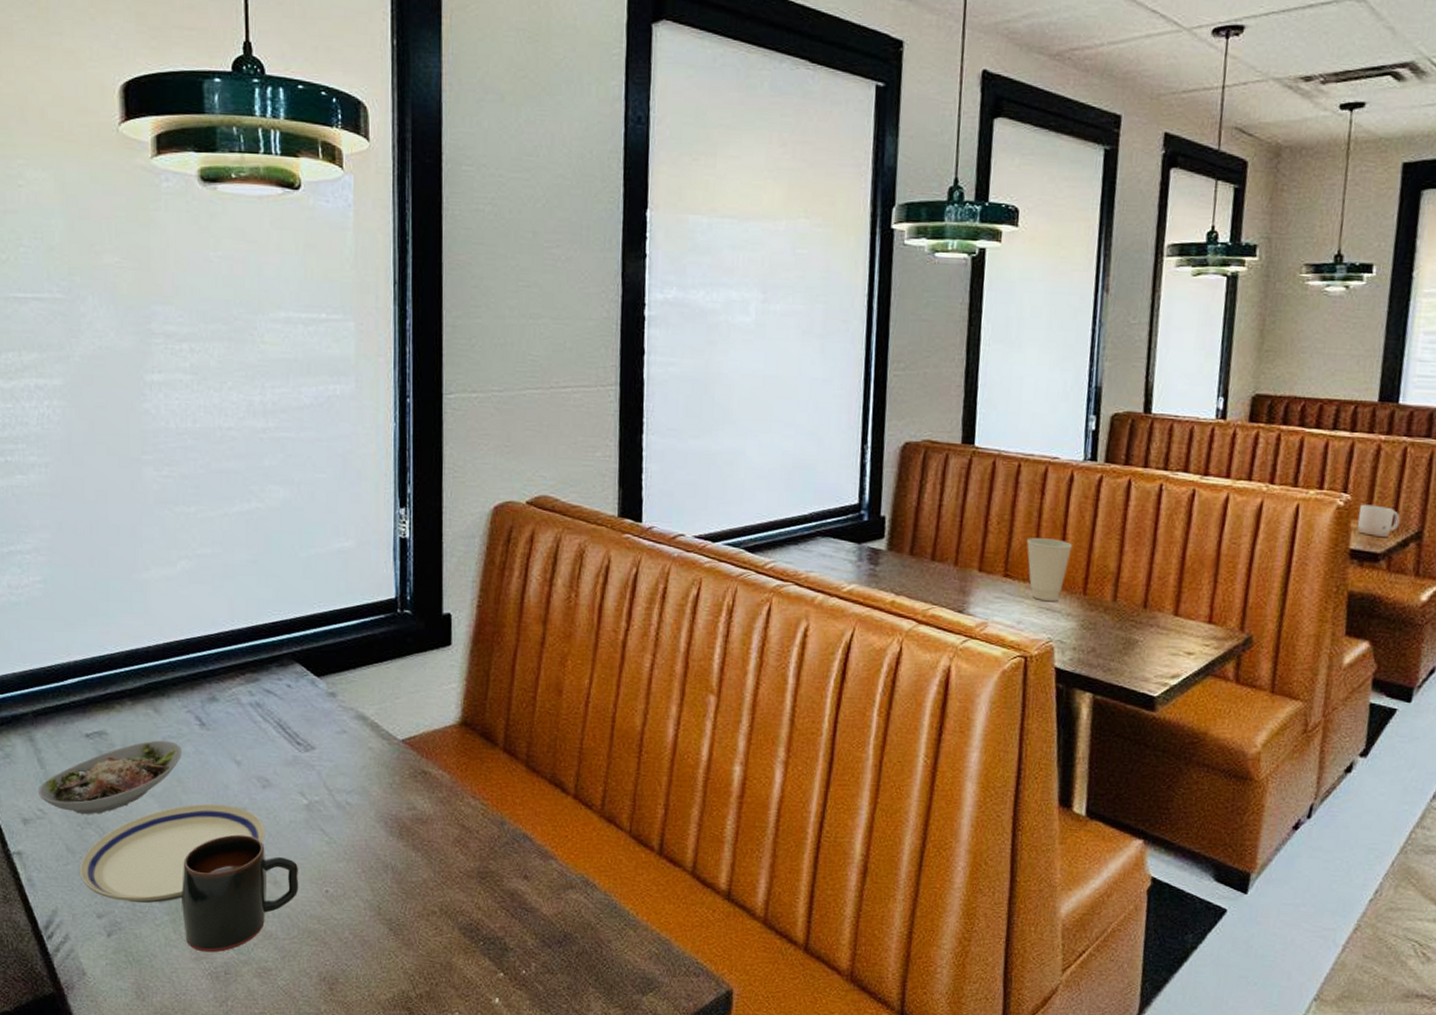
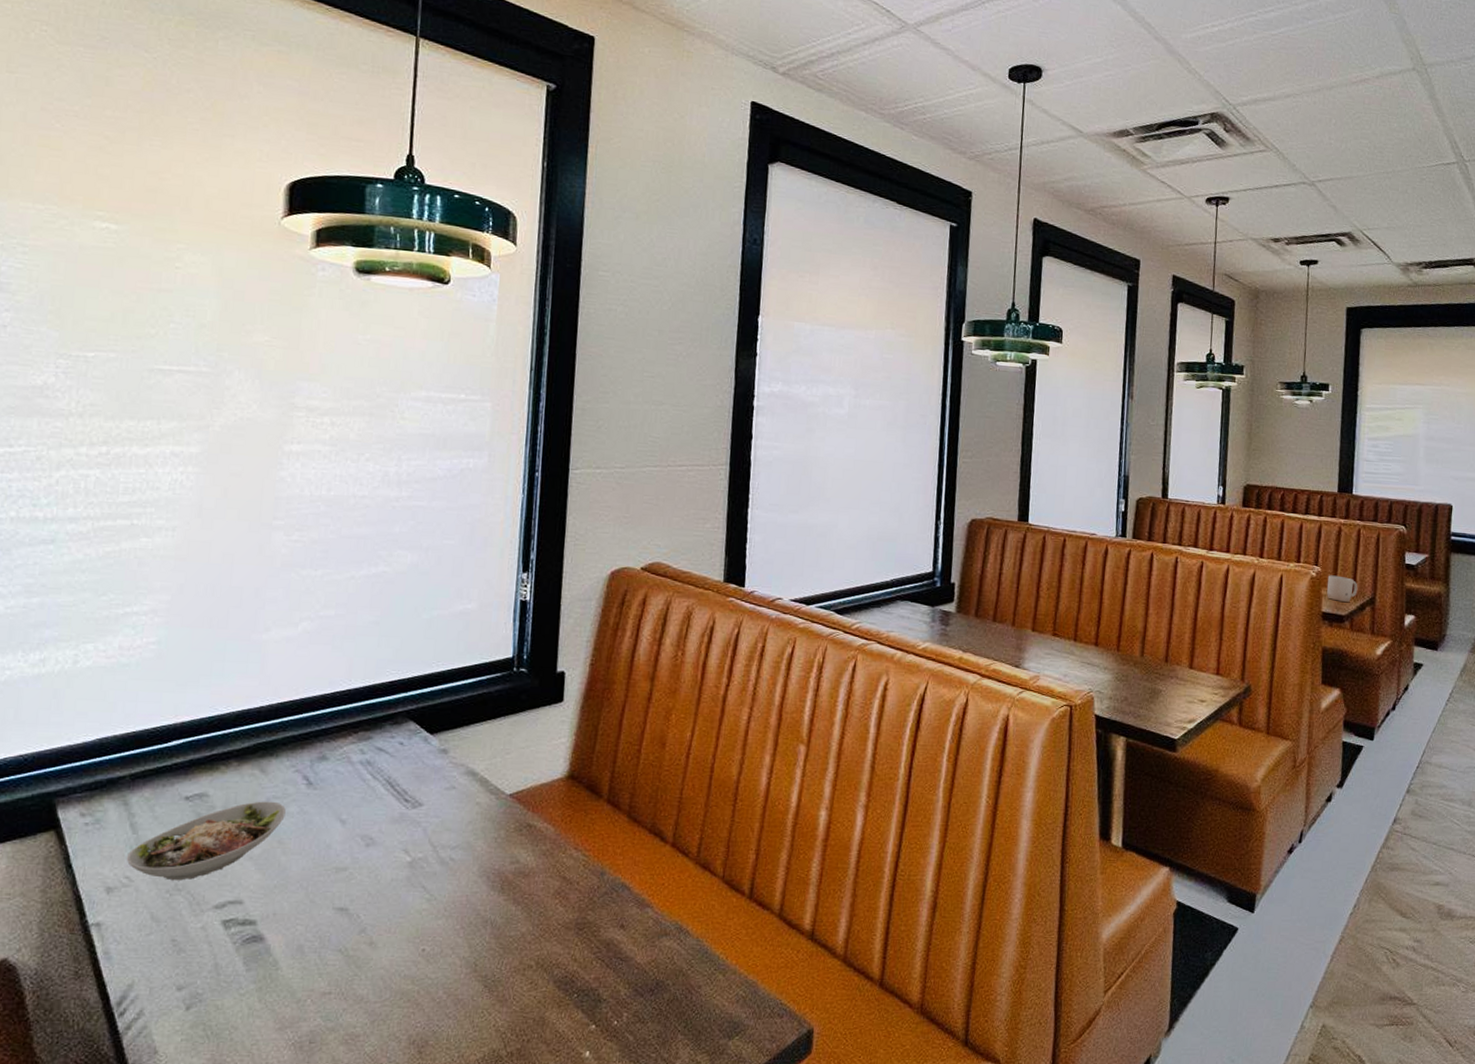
plate: present [80,803,265,903] -> none [163,864,365,971]
mug: present [182,834,299,953] -> none [269,895,397,1021]
cup: present [1026,538,1072,602] -> none [1070,602,1108,658]

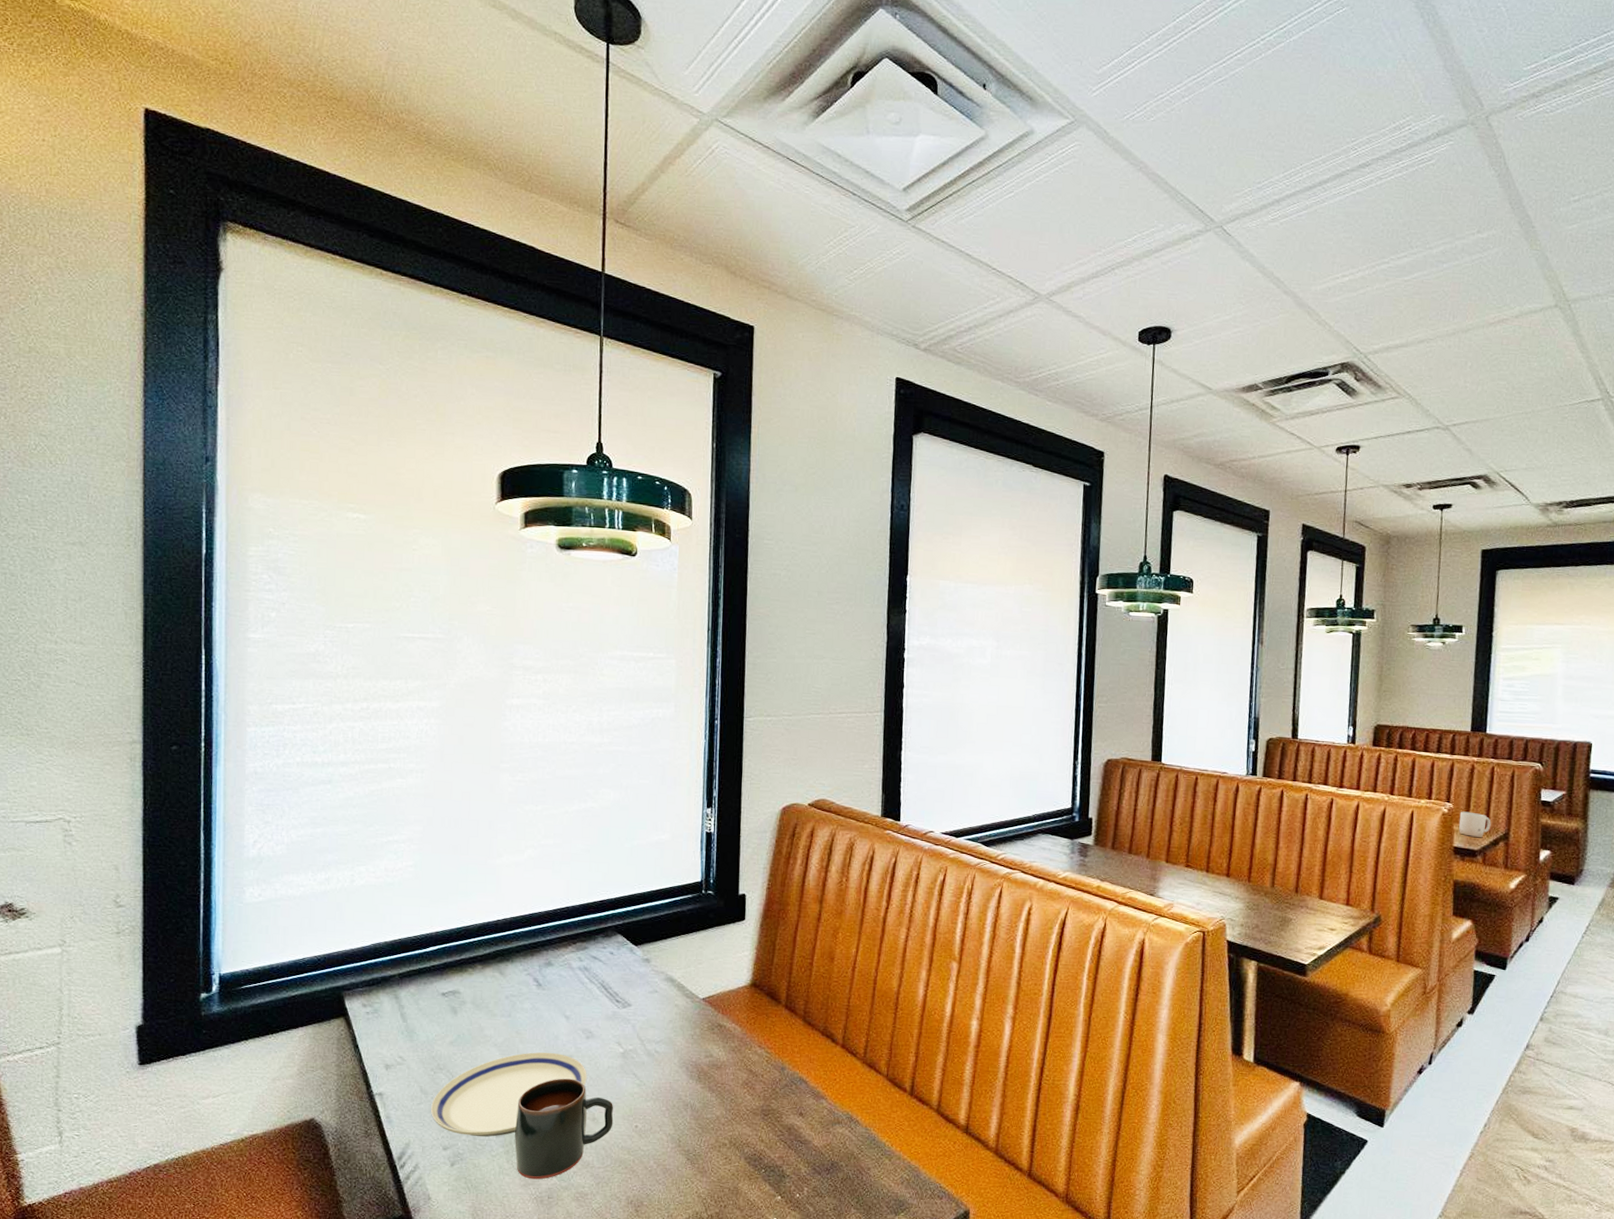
salad: present [126,801,286,881] -> none [399,998,521,1062]
plate: none [163,864,365,971] -> present [431,1052,587,1137]
mug: none [269,895,397,1021] -> present [515,1078,614,1180]

